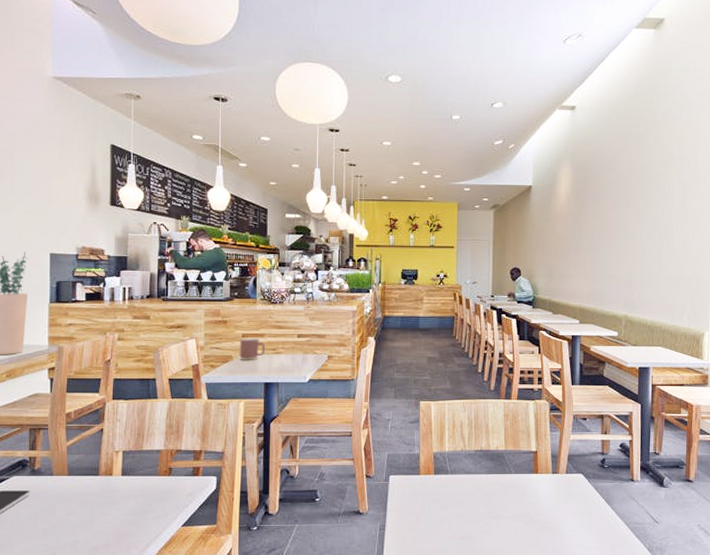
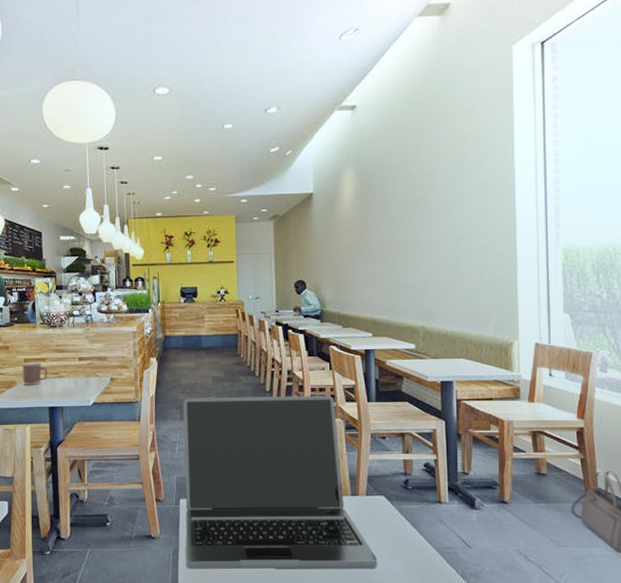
laptop: none [392,377,573,544] -> present [183,395,378,569]

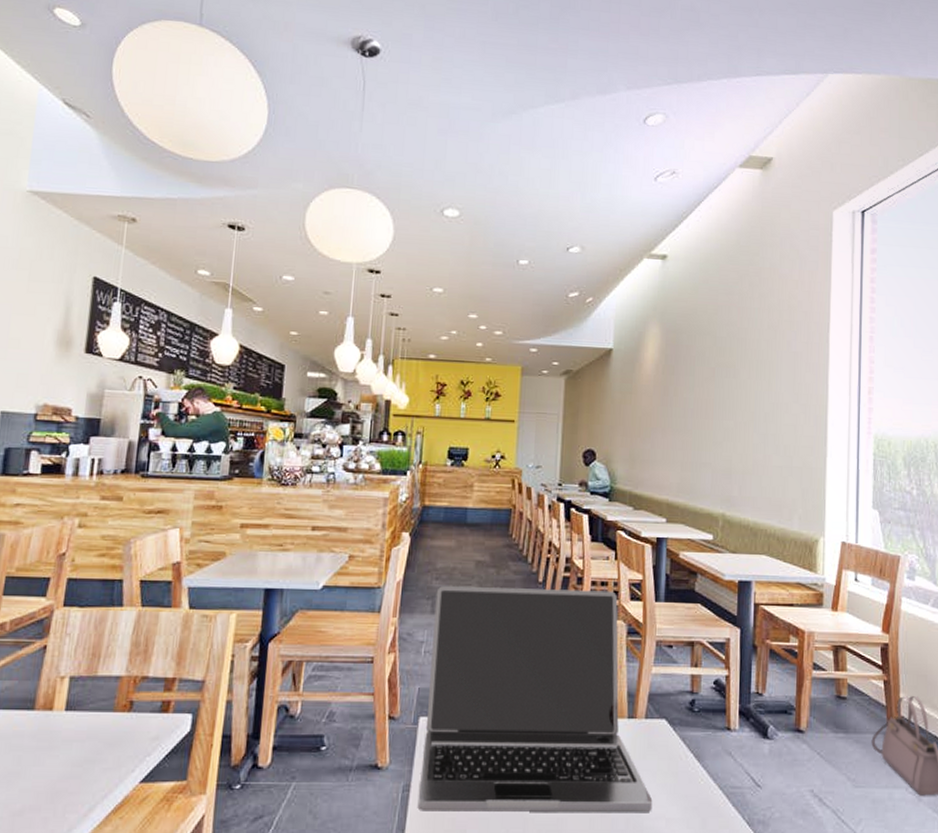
mug: present [22,363,47,385] -> none [234,529,269,559]

